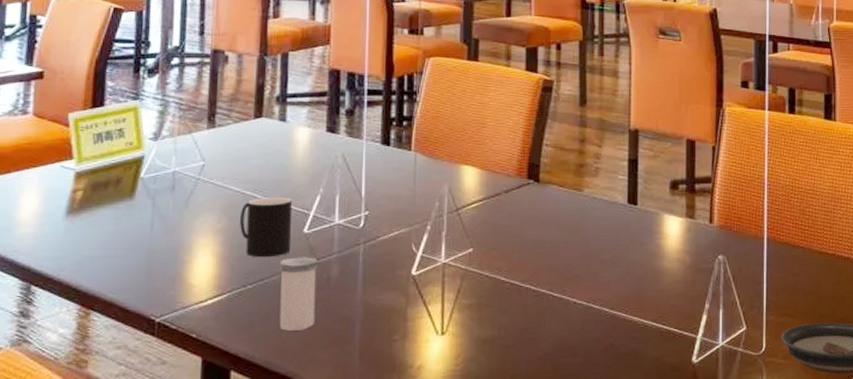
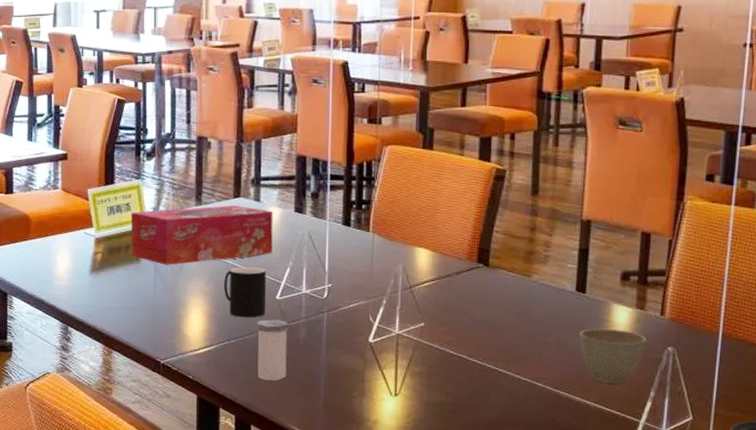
tissue box: none [122,126,302,201] -> present [130,205,273,265]
cup: none [633,241,698,298] -> present [579,328,647,383]

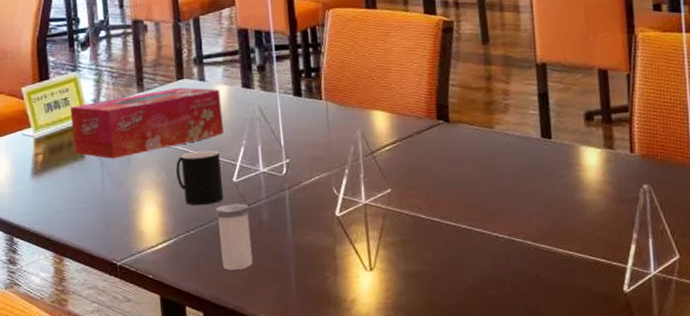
cup: present [579,328,647,383] -> none [551,172,621,230]

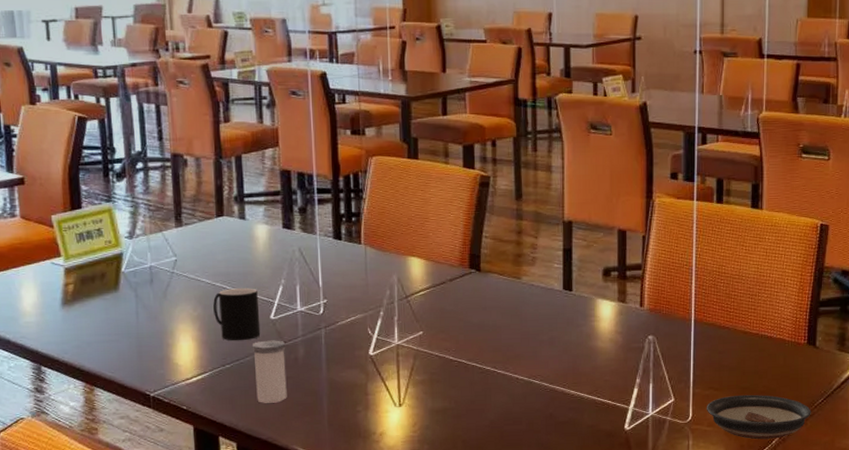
tissue box: present [70,87,224,159] -> none [103,224,263,292]

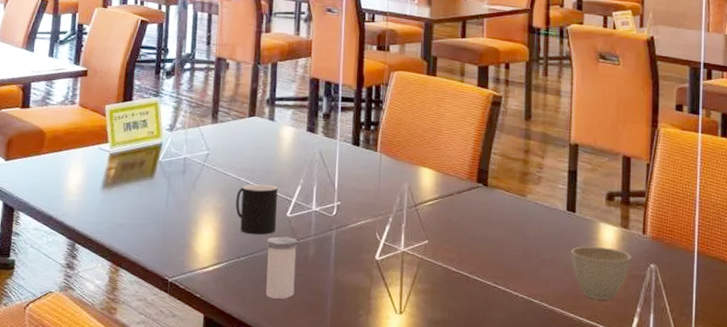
cup: none [569,323,629,374] -> present [571,246,631,300]

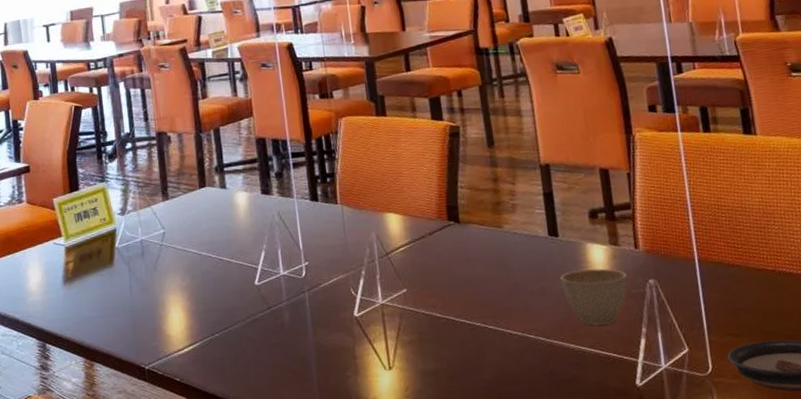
cup: present [236,184,278,235] -> none [200,255,247,310]
salt shaker: present [266,236,298,299] -> none [238,306,276,372]

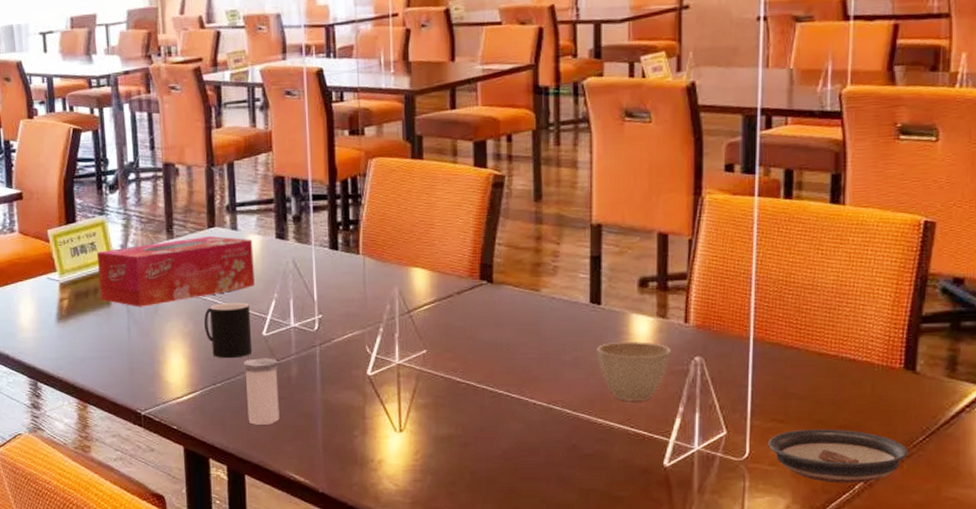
tissue box: none [98,195,245,266] -> present [96,235,255,307]
cup: none [200,255,247,310] -> present [204,302,253,359]
salt shaker: none [238,306,276,372] -> present [243,358,280,425]

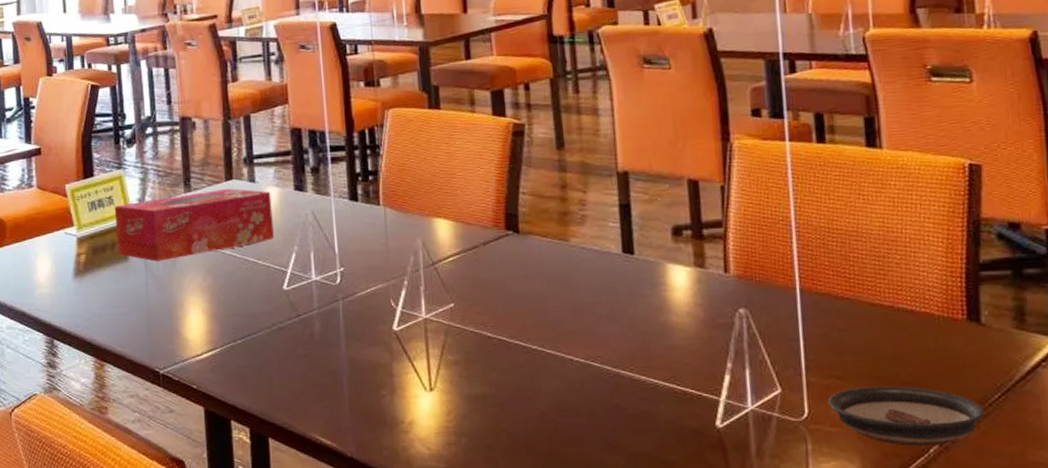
cup: present [204,302,253,359] -> none [223,256,273,314]
salt shaker: present [243,358,280,425] -> none [264,313,303,384]
cup: present [597,341,671,401] -> none [633,293,713,356]

